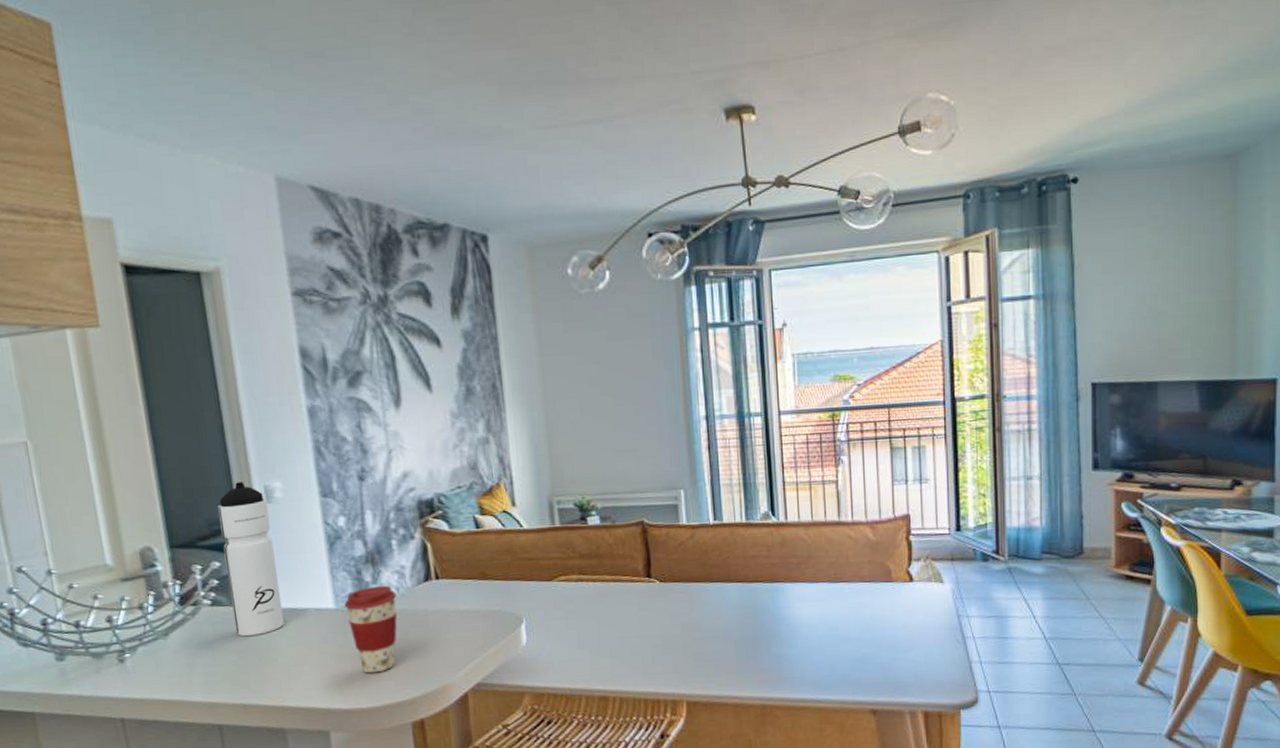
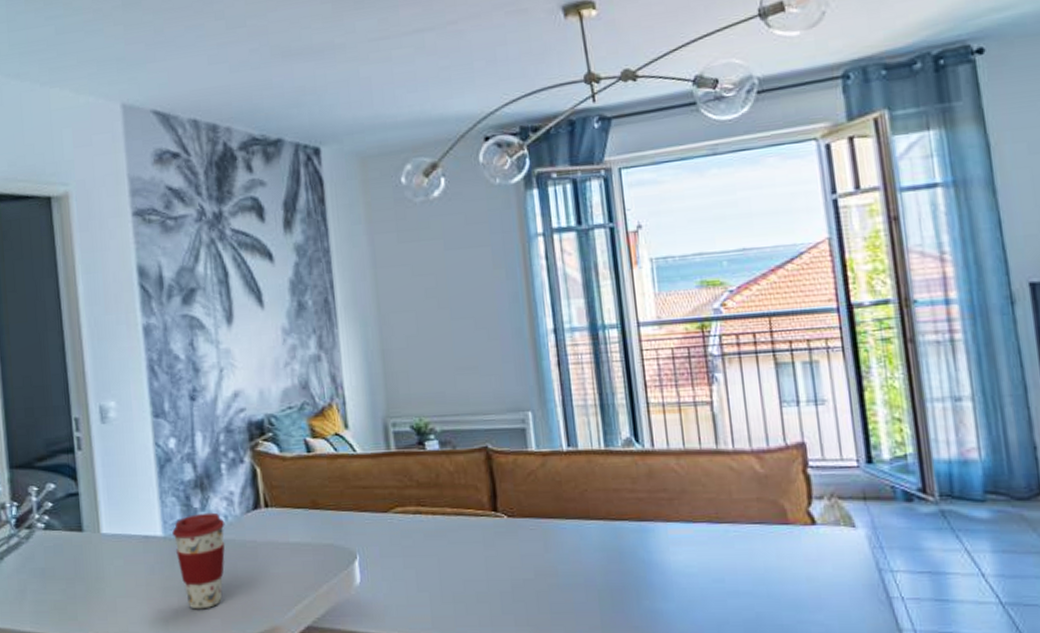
water bottle: present [218,482,284,637] -> none [56,401,113,564]

